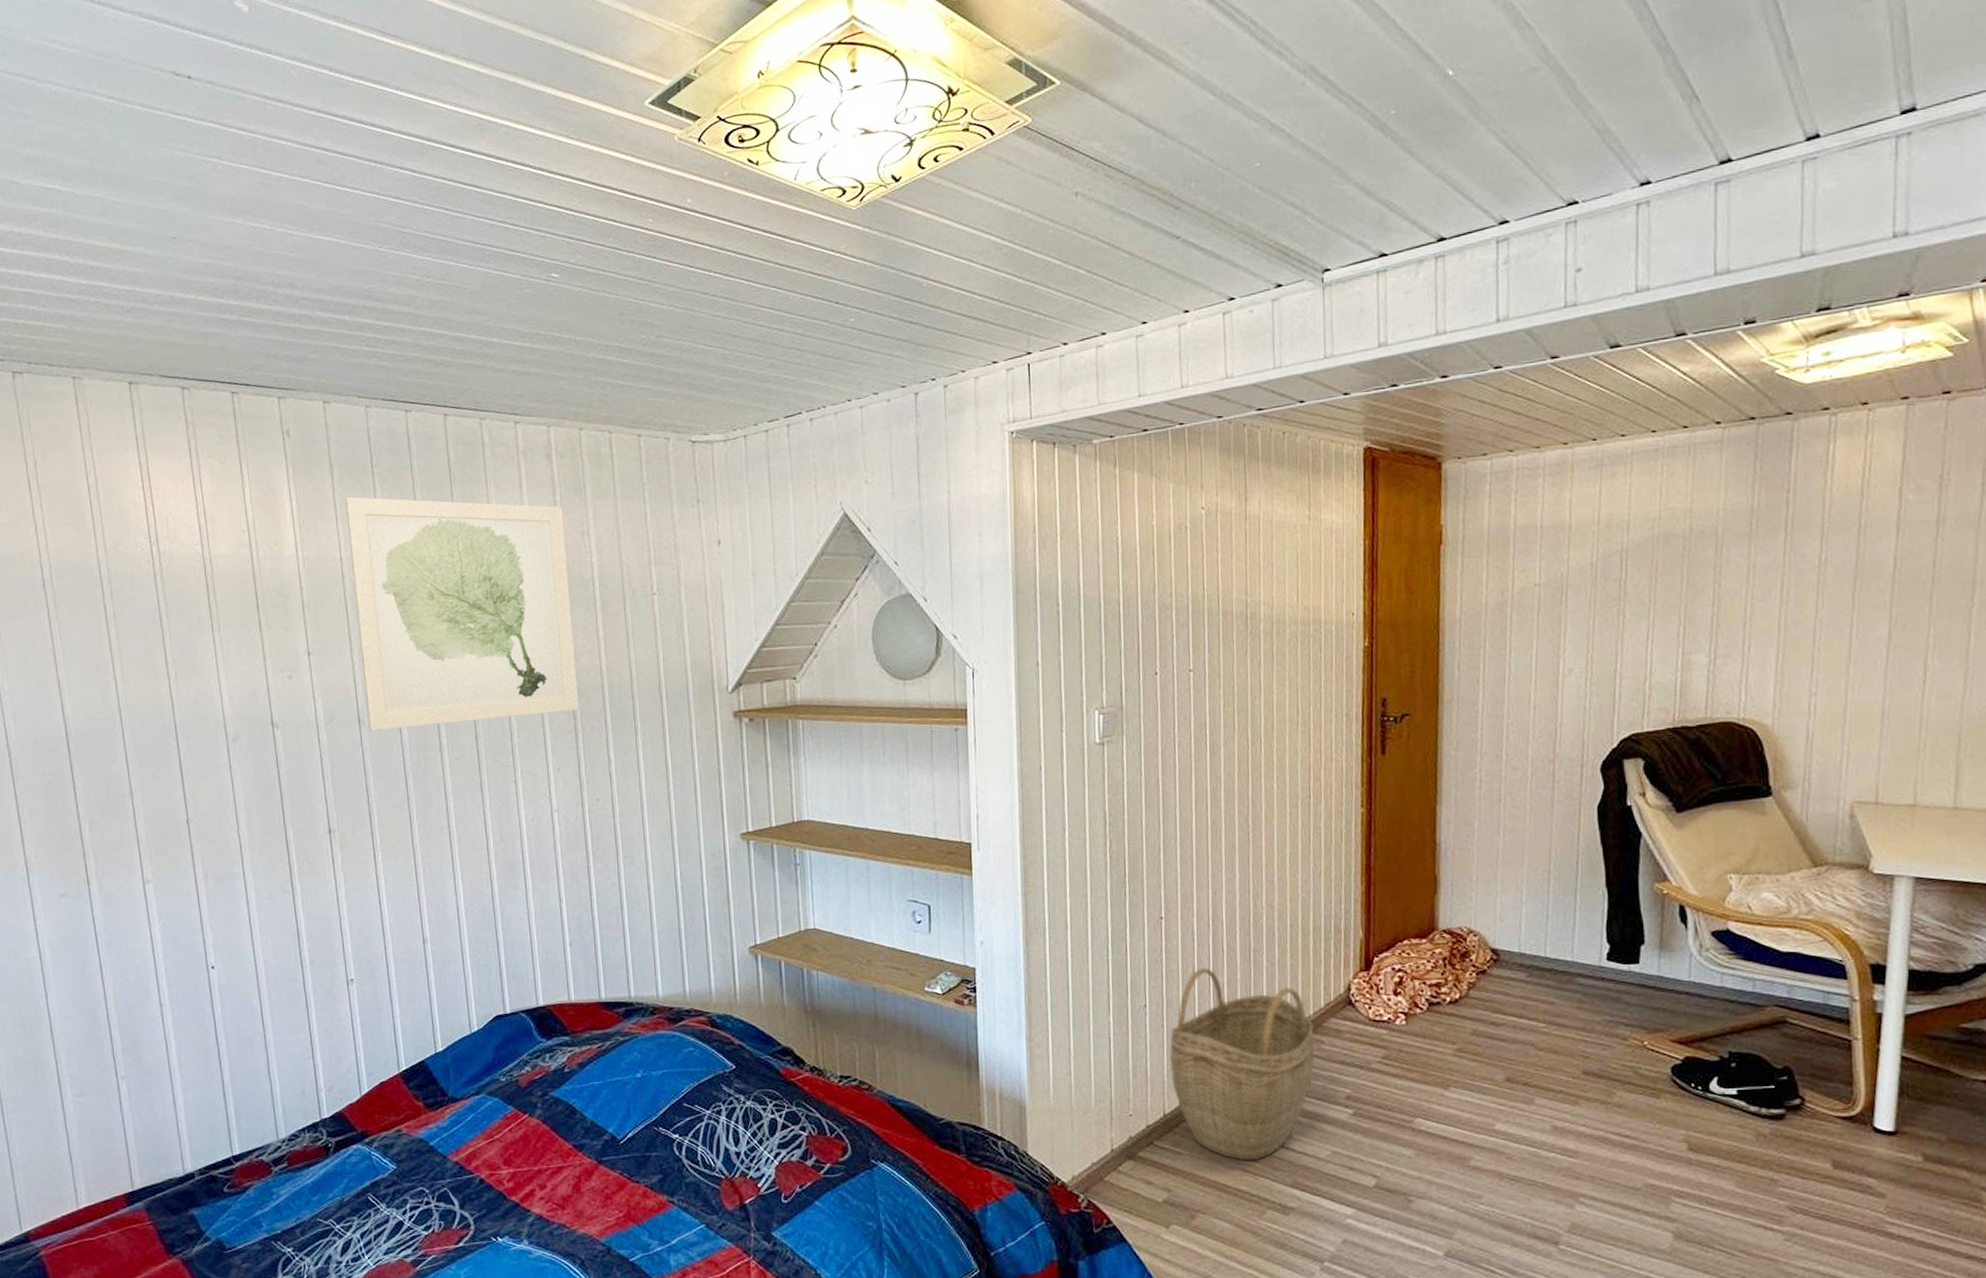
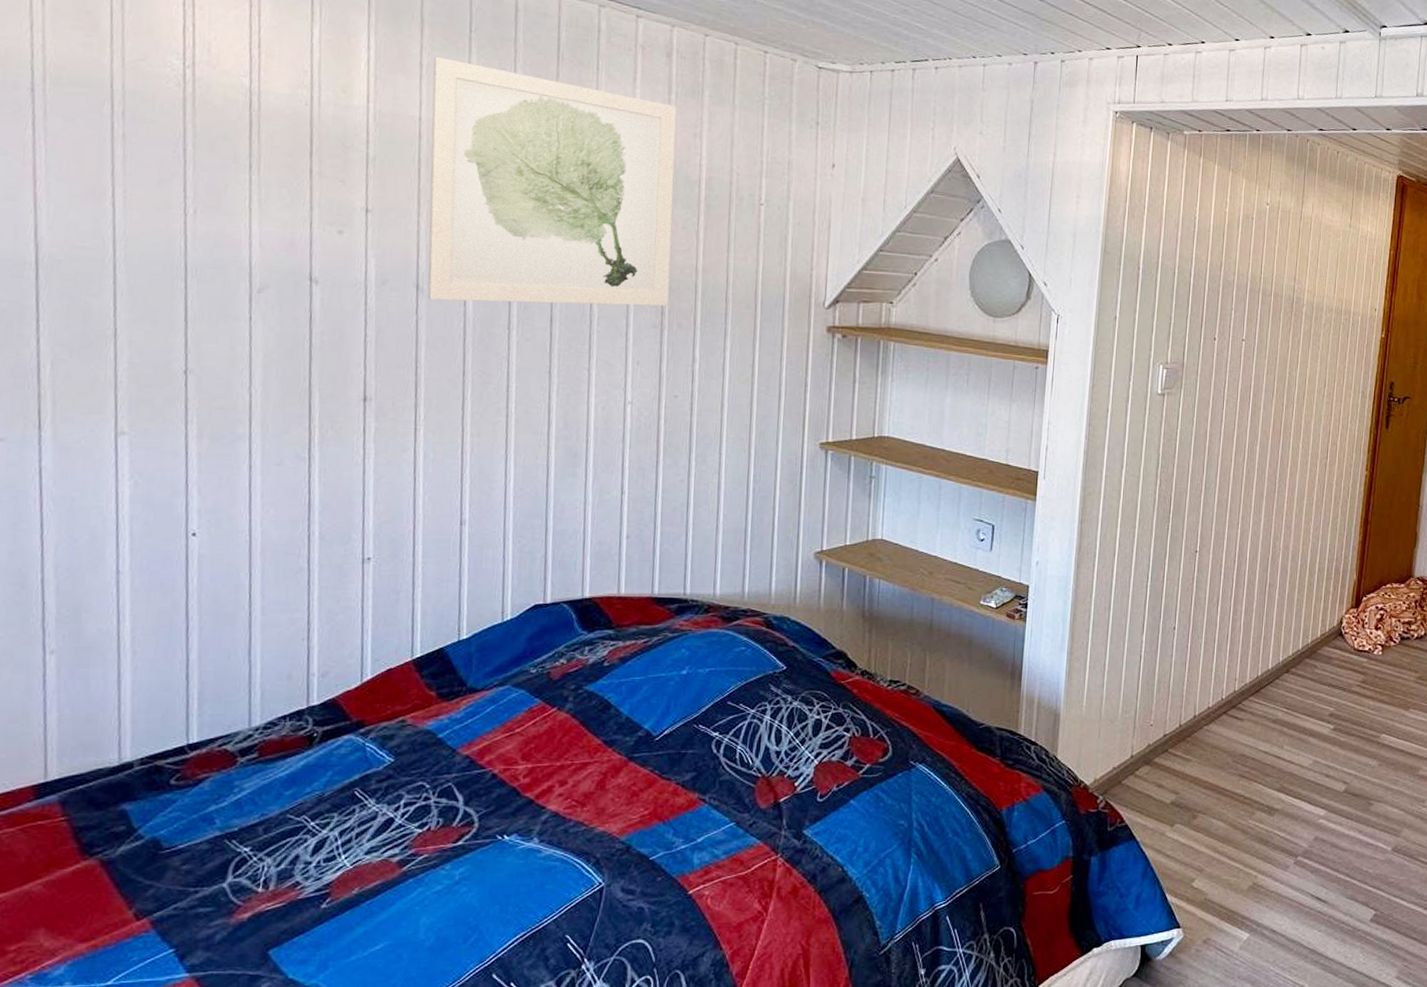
woven basket: present [1169,967,1315,1161] -> none [1189,597,1310,768]

